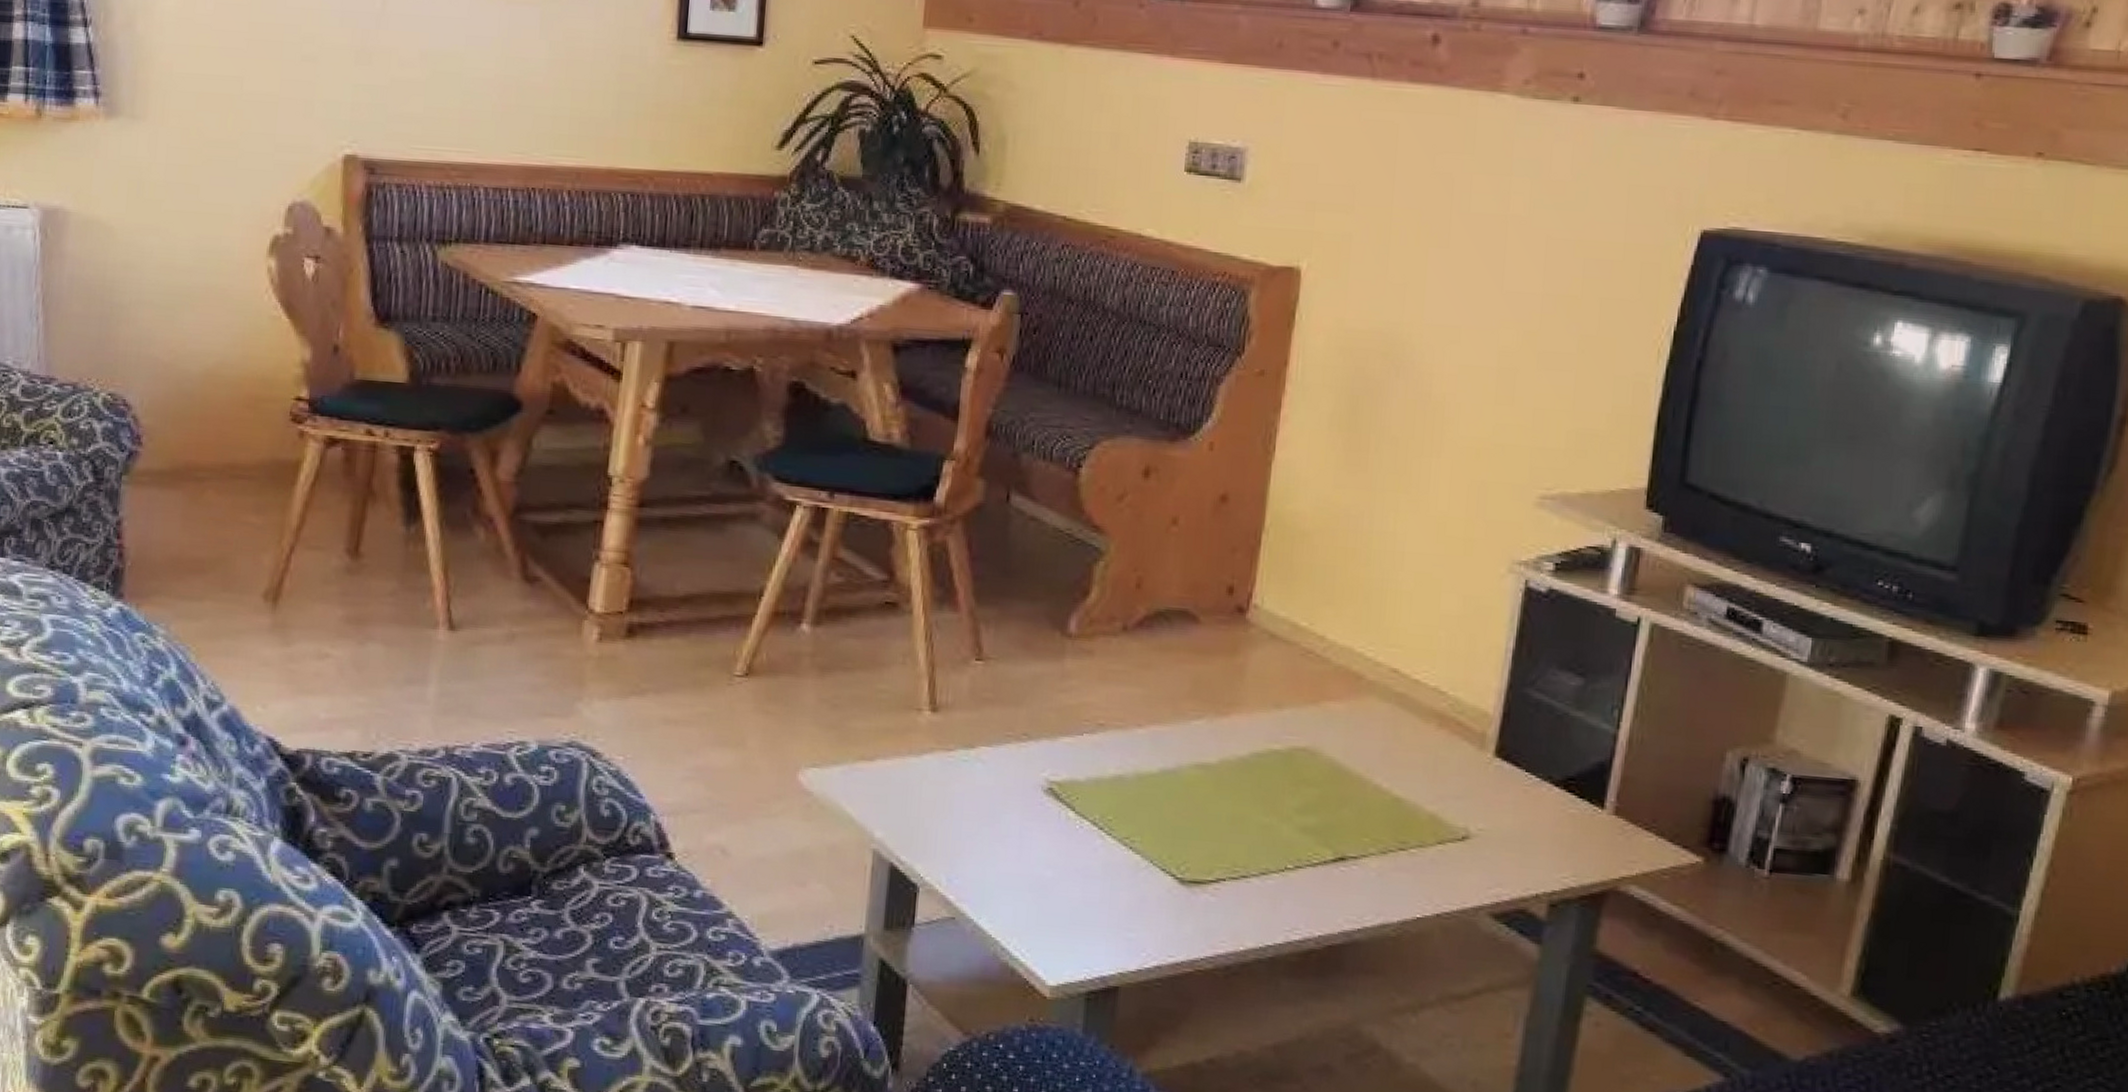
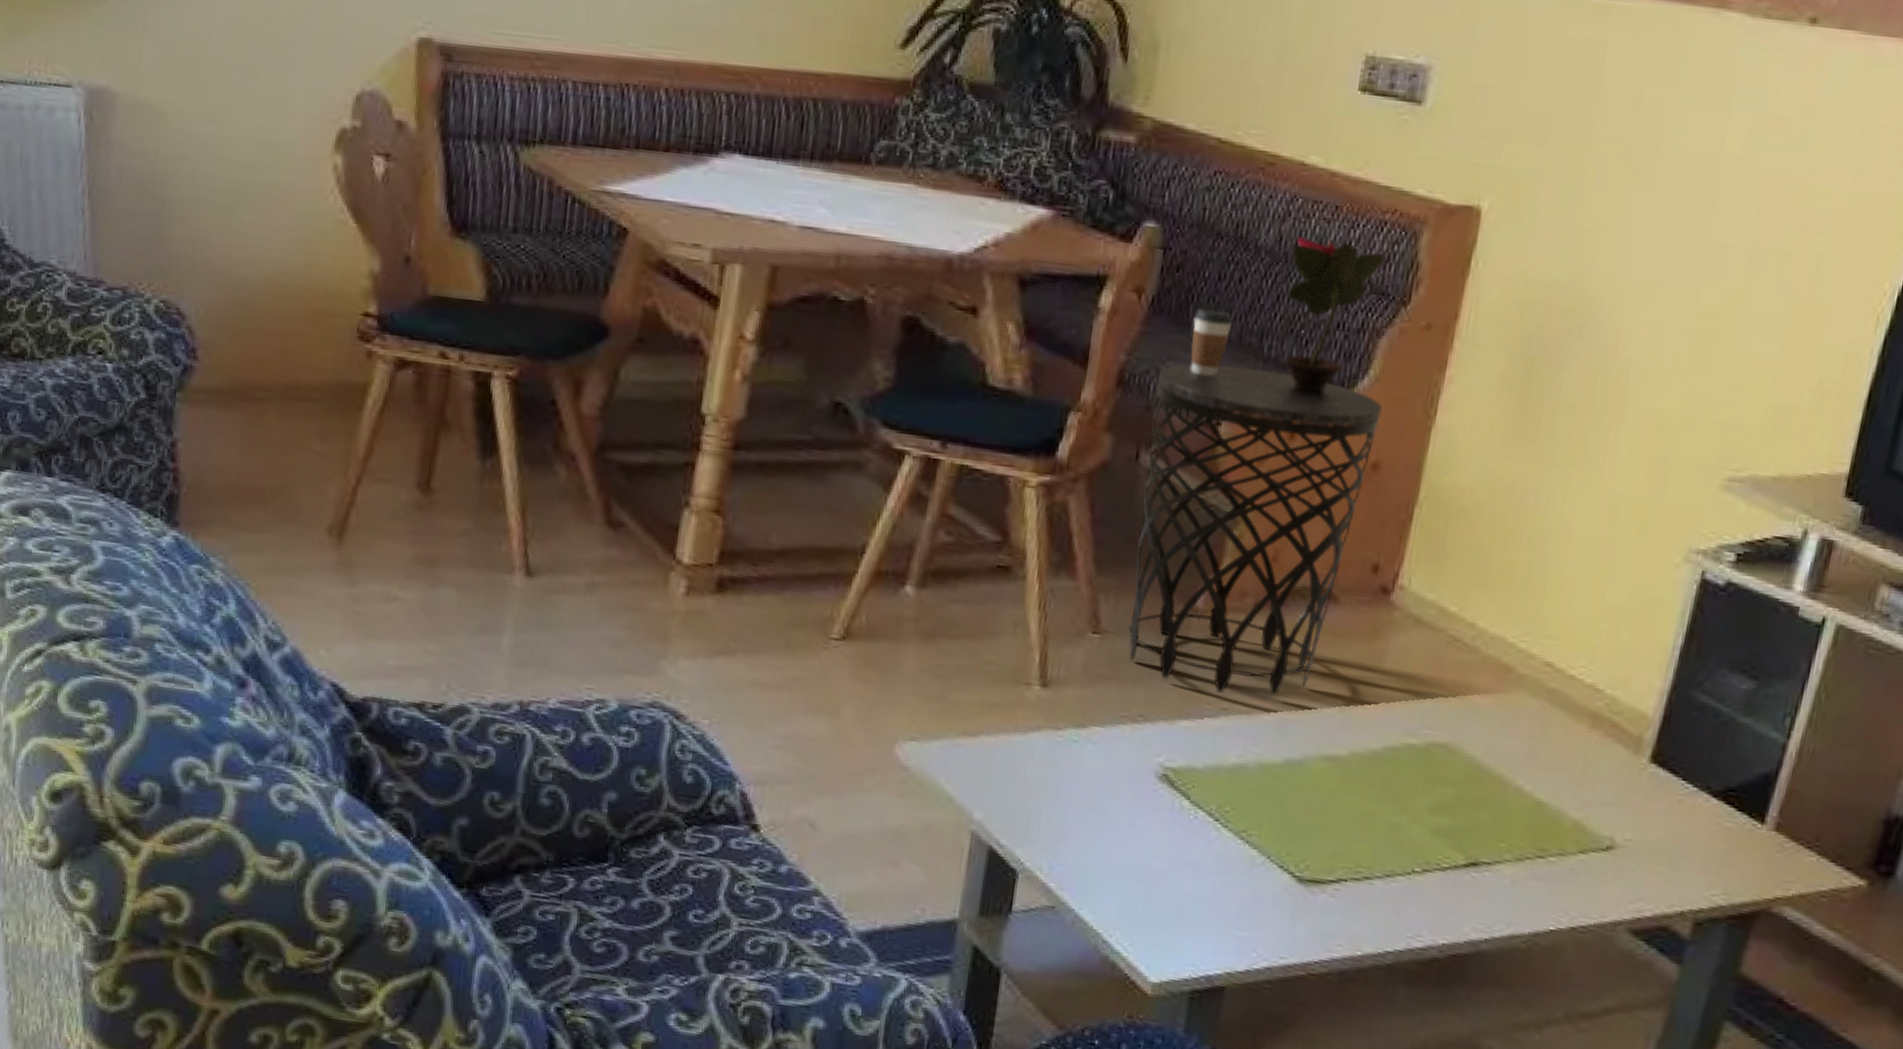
side table: none [1008,414,1227,711] -> present [1128,364,1382,696]
coffee cup: none [1050,363,1087,425] -> present [1191,307,1233,377]
potted flower: none [1133,299,1220,435] -> present [1285,237,1387,393]

